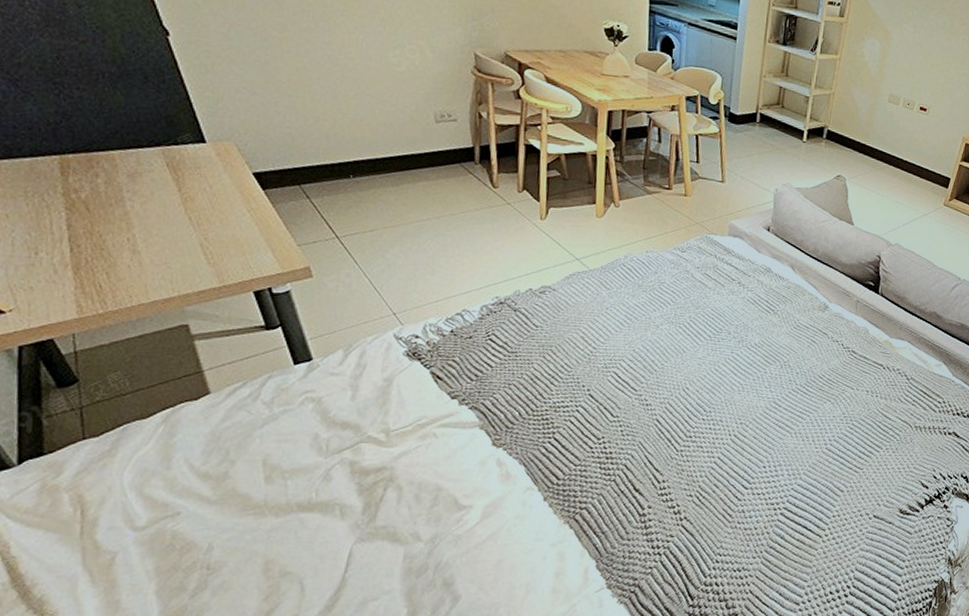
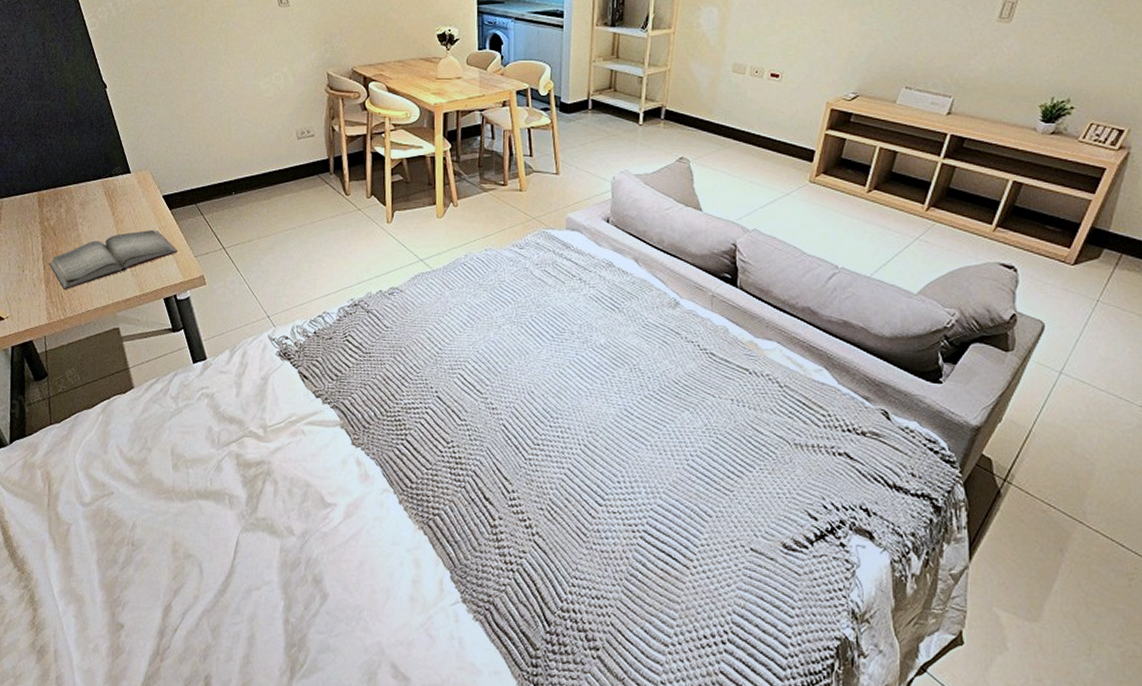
hardback book: none [79,211,276,279] -> present [49,229,179,291]

